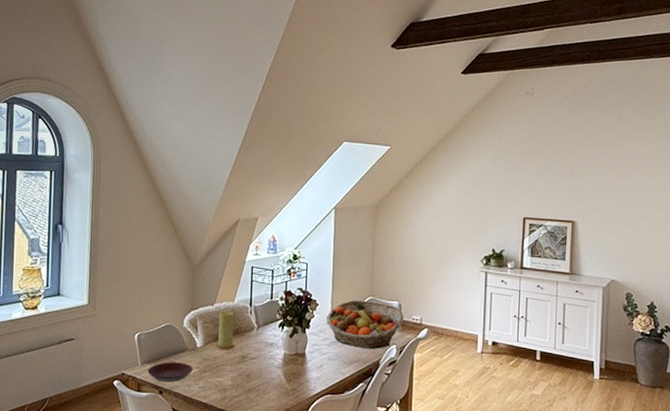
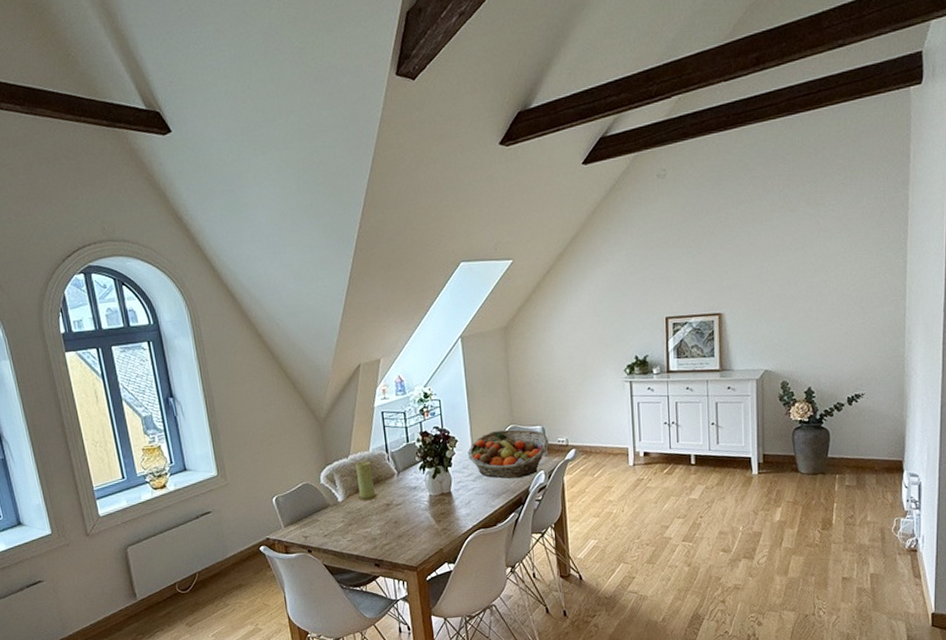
plate: present [147,362,193,382] -> none [292,519,338,541]

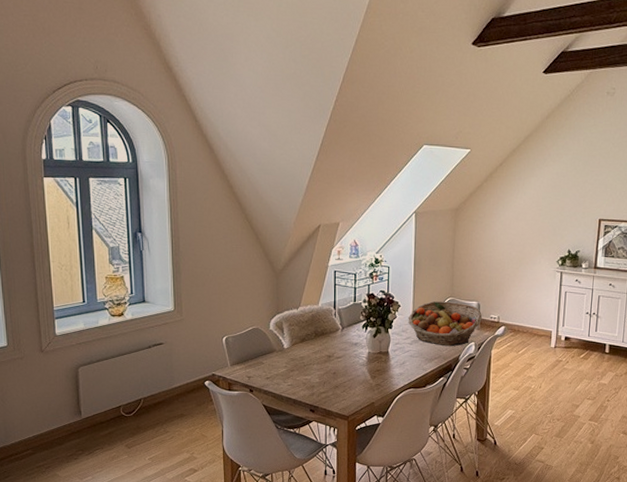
candle: present [355,461,378,502] -> none [302,314,321,351]

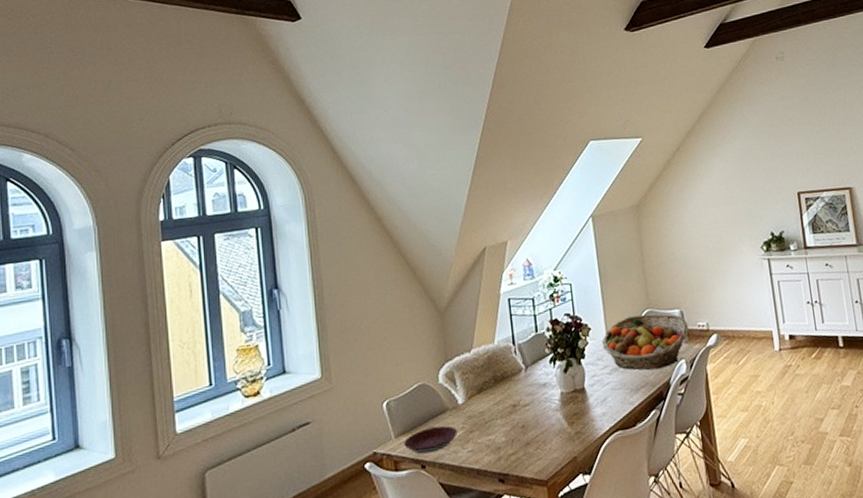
plate: none [237,363,281,381] -> present [404,426,457,454]

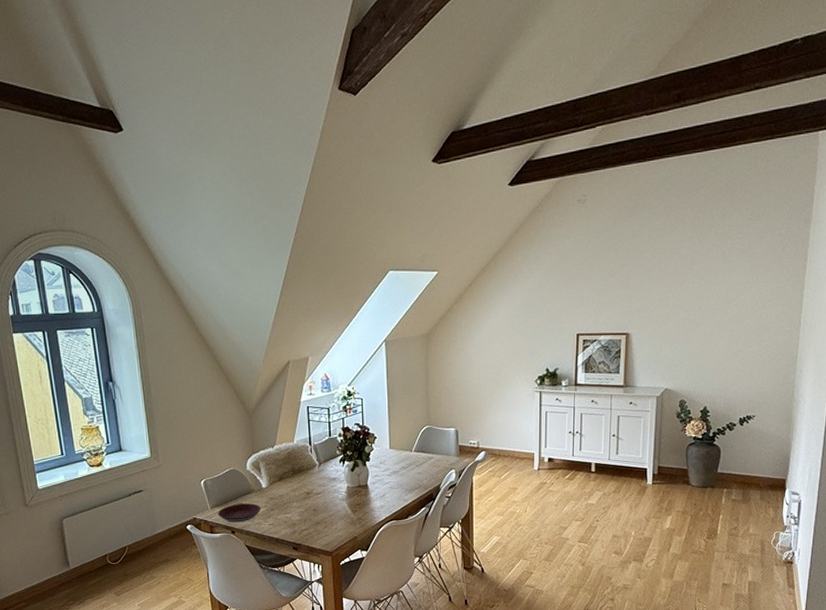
fruit basket: present [602,313,689,370] -> none [385,429,461,476]

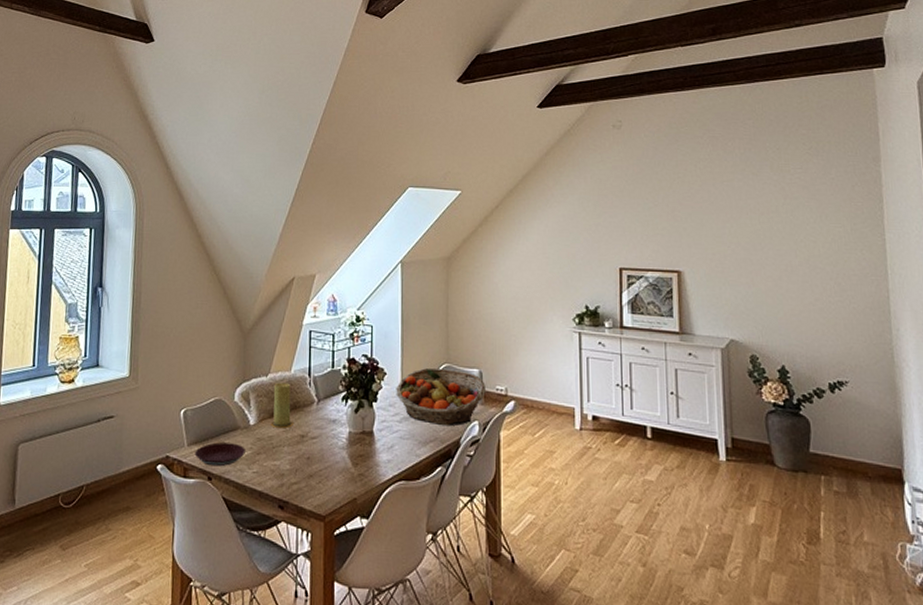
candle: none [280,452,300,489] -> present [270,382,293,429]
fruit basket: none [385,429,461,476] -> present [396,367,486,426]

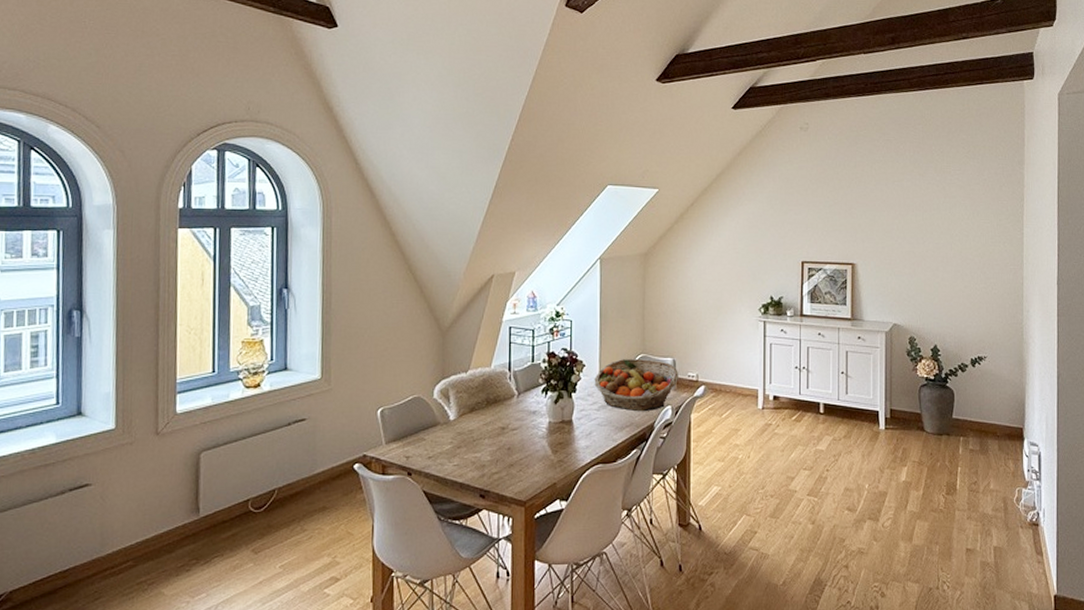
plate: present [195,442,245,467] -> none [393,439,446,462]
candle: present [270,382,293,429] -> none [471,378,494,423]

